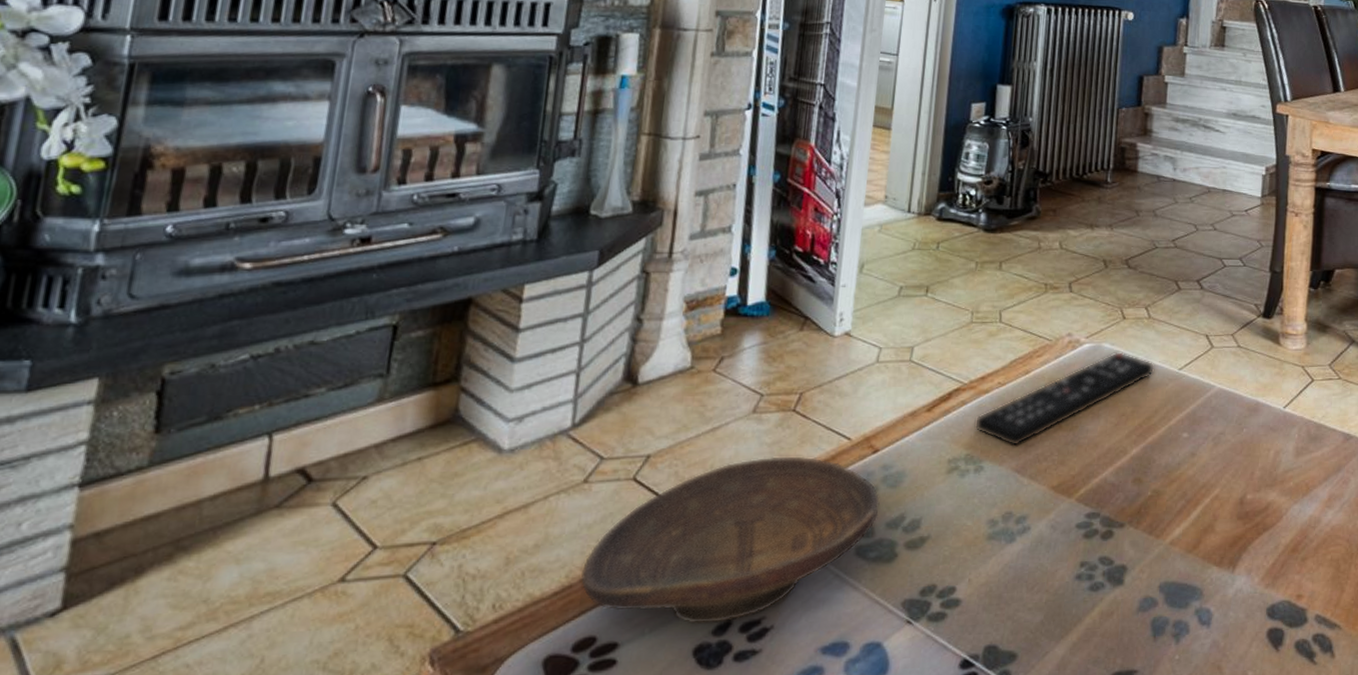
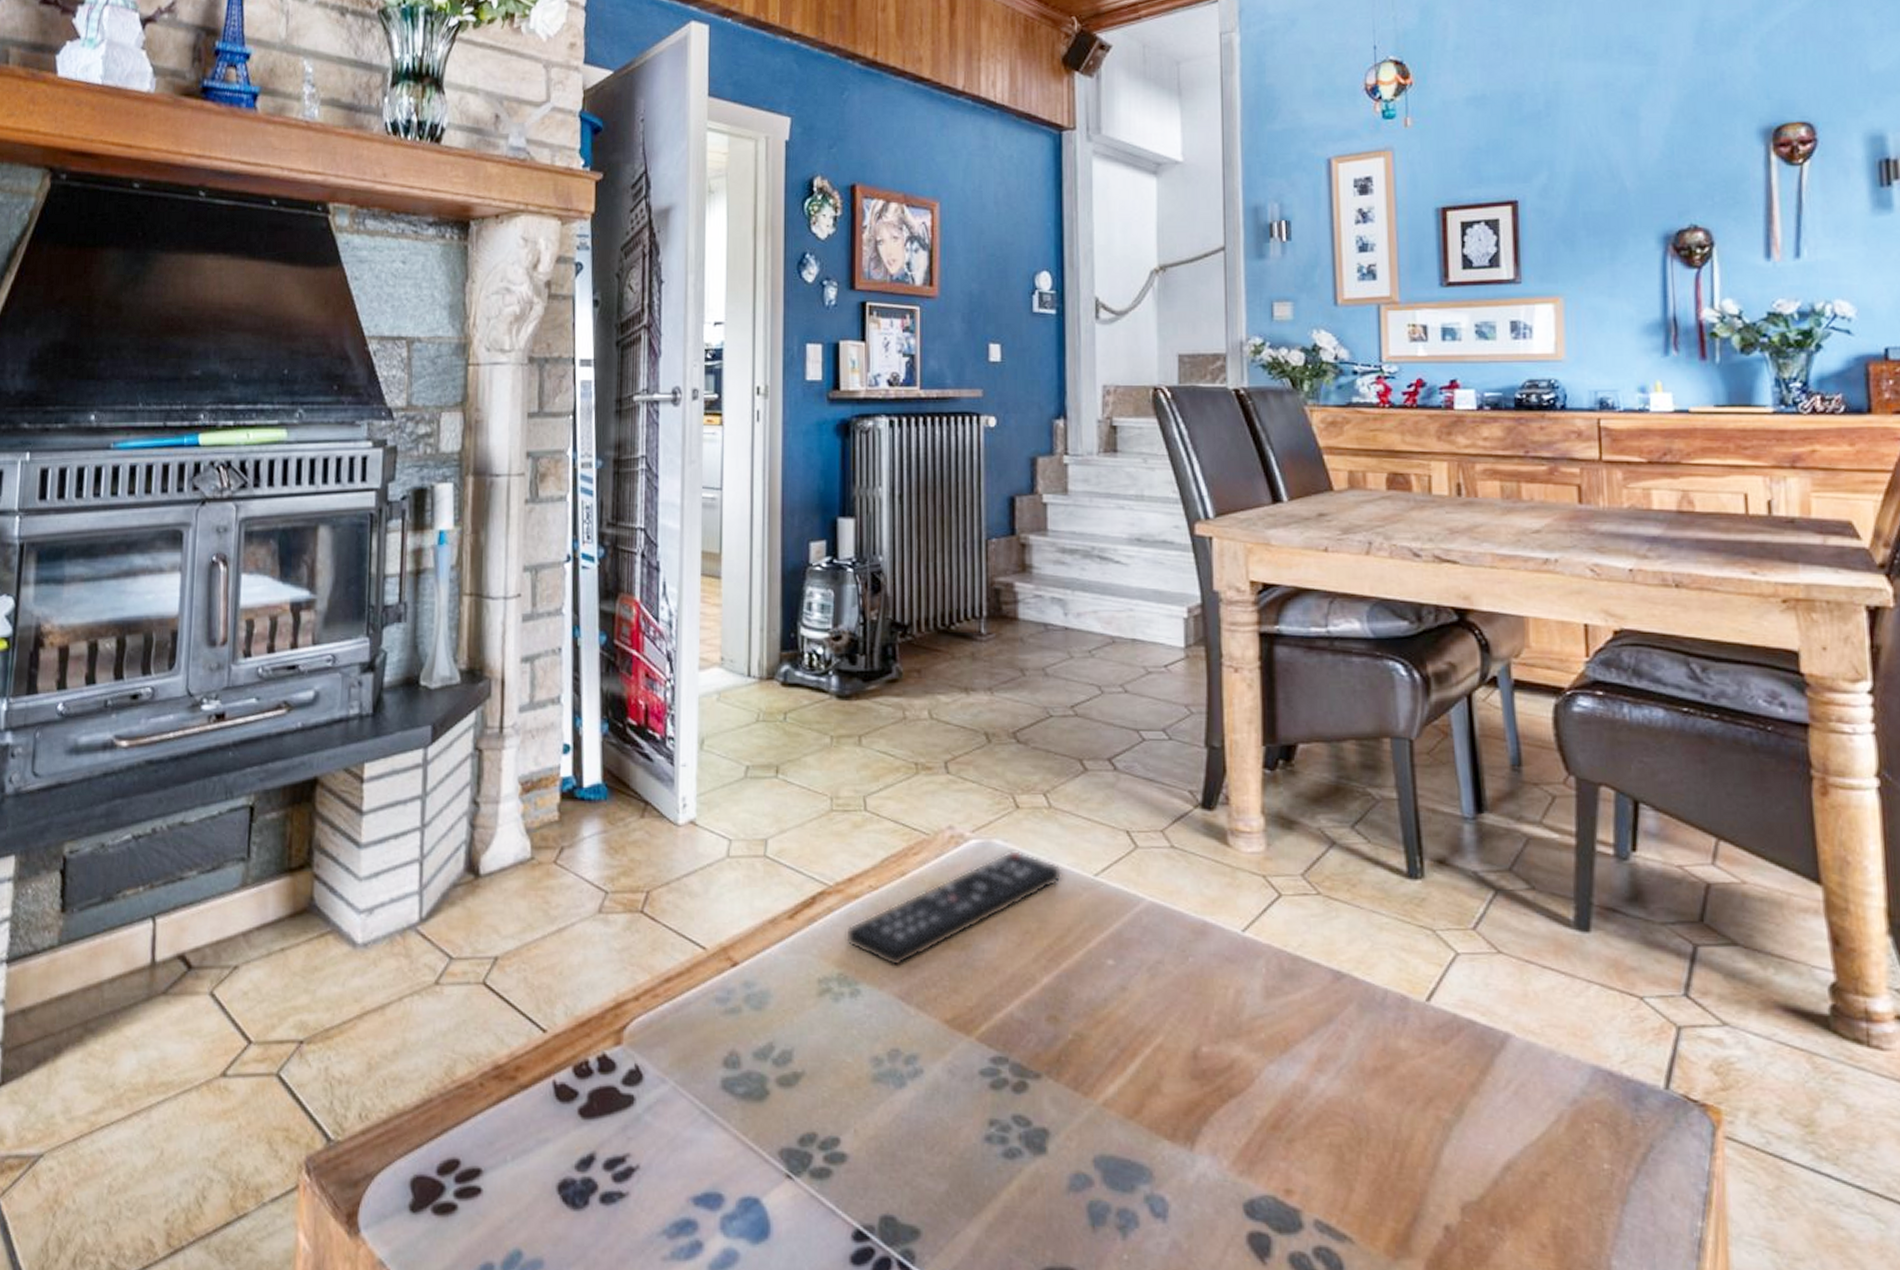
decorative bowl: present [580,456,880,624] -> none [439,965,744,1156]

